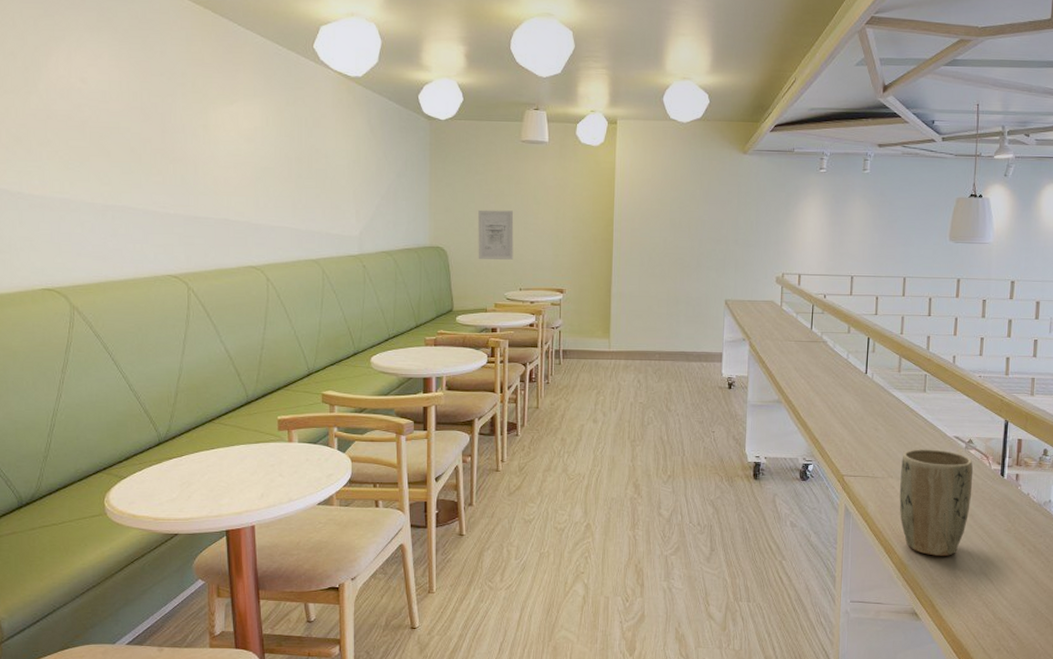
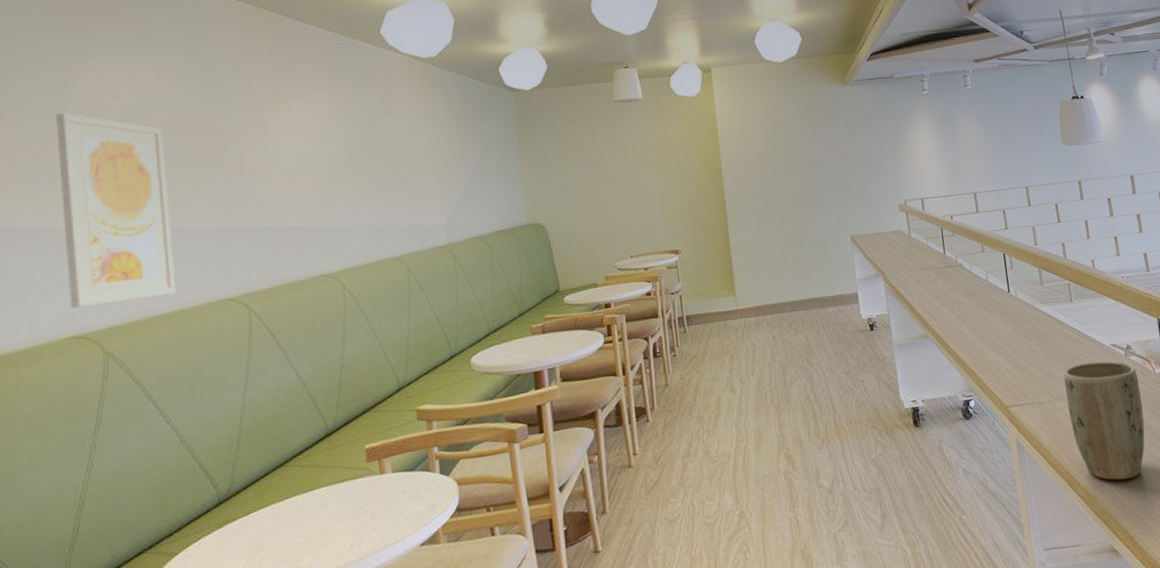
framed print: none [31,89,128,265] -> present [56,113,175,309]
wall art: present [478,209,514,260] -> none [576,174,620,231]

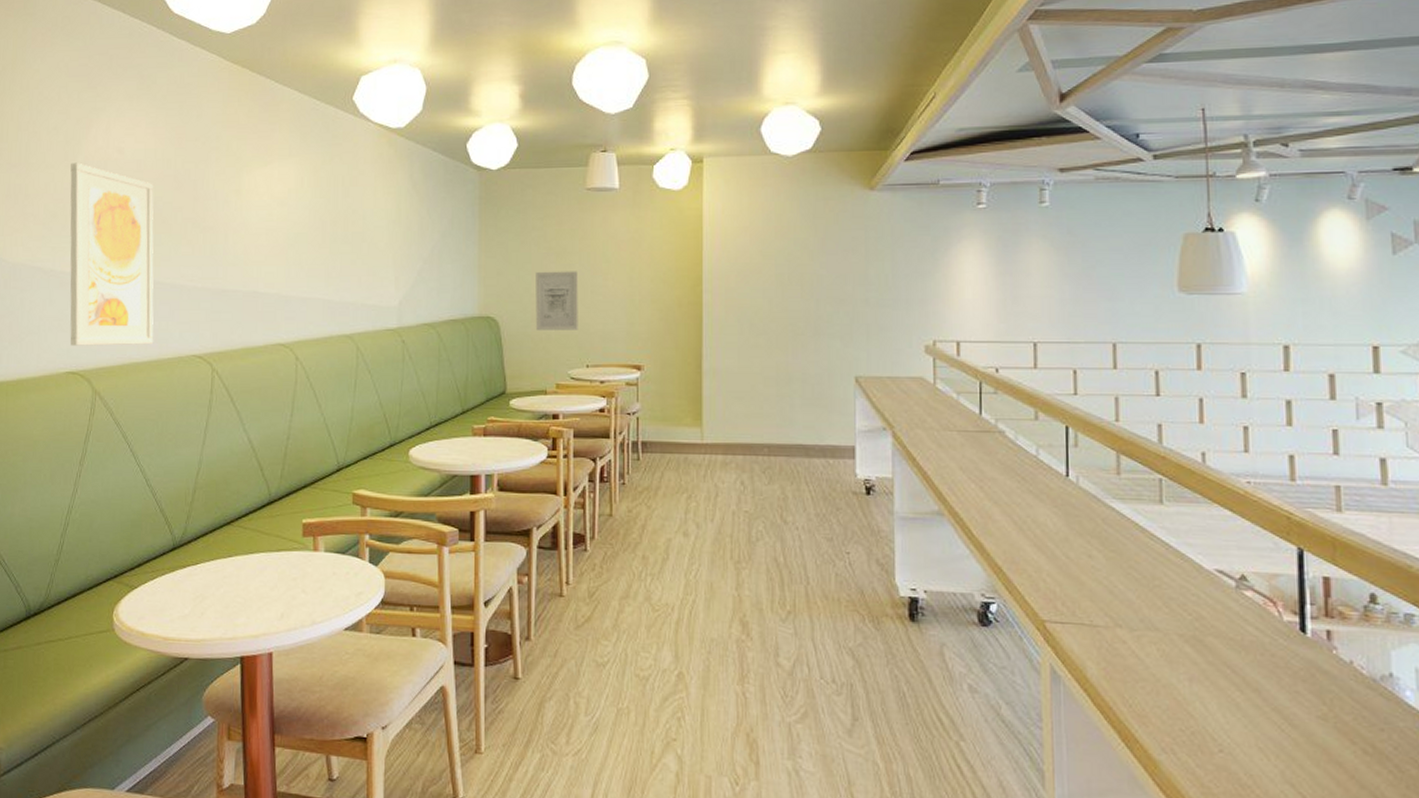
wall art: none [576,174,620,231] -> present [535,271,578,331]
plant pot: present [1063,361,1145,481] -> none [1134,586,1255,752]

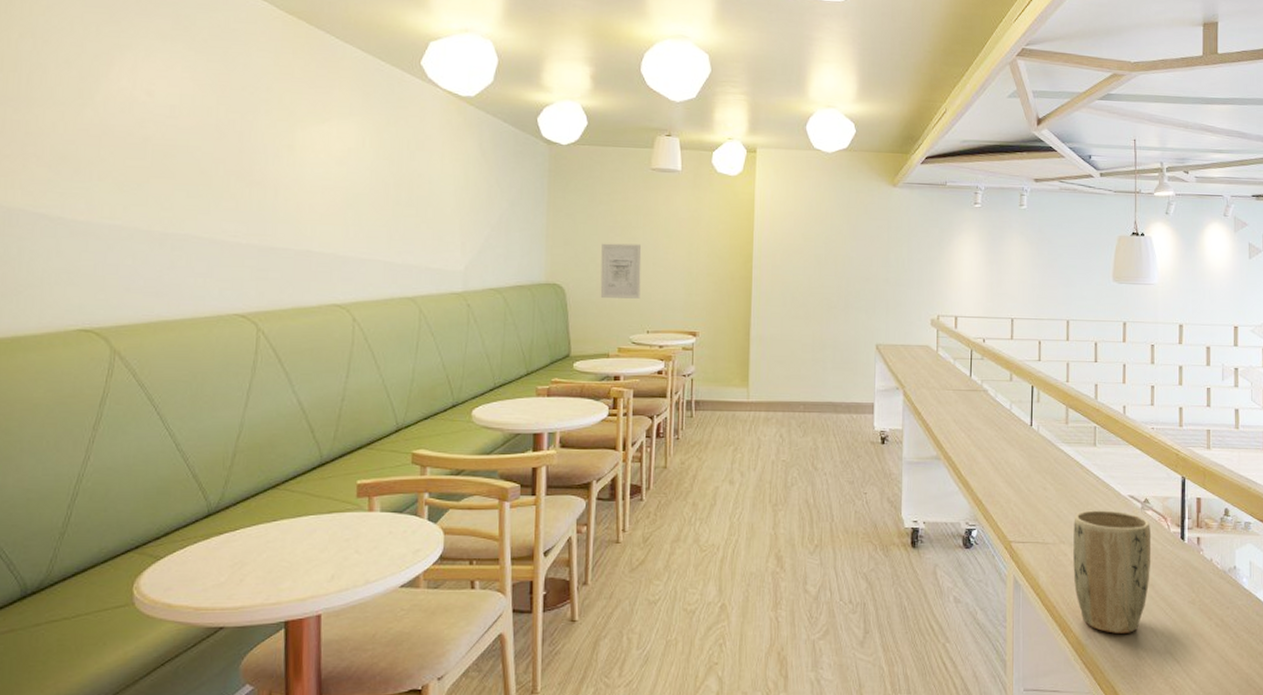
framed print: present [70,162,154,346] -> none [82,101,190,302]
plant pot: none [1134,586,1255,752] -> present [1073,510,1152,633]

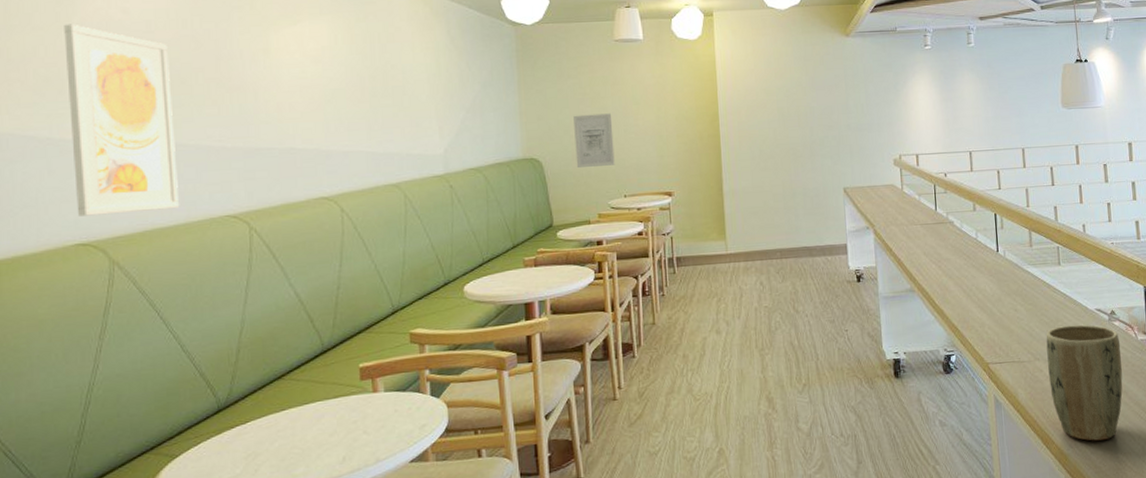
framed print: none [82,101,190,302] -> present [64,24,179,217]

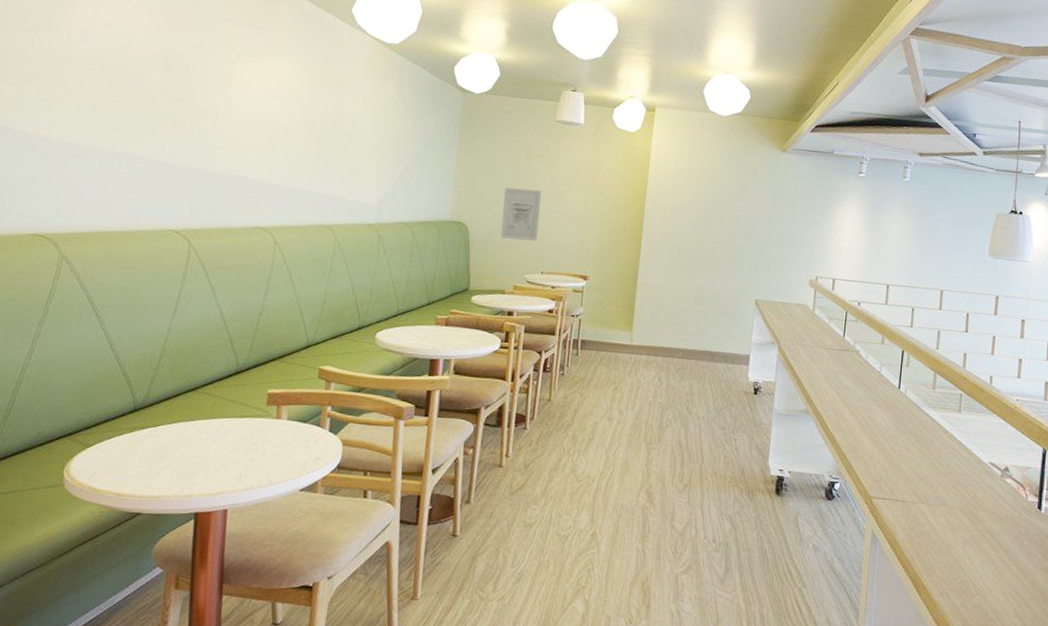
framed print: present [64,24,179,217] -> none [38,28,142,216]
plant pot: present [1046,324,1123,441] -> none [930,473,1009,595]

